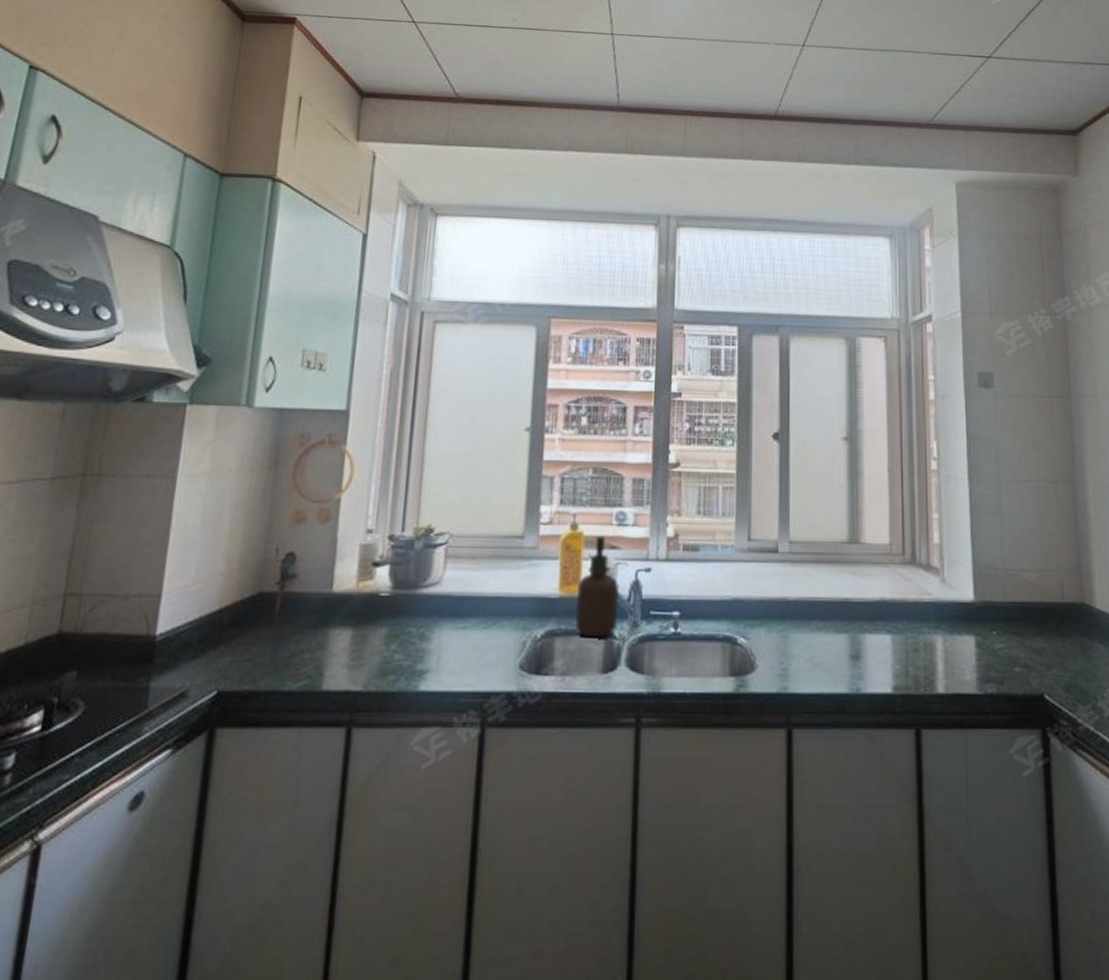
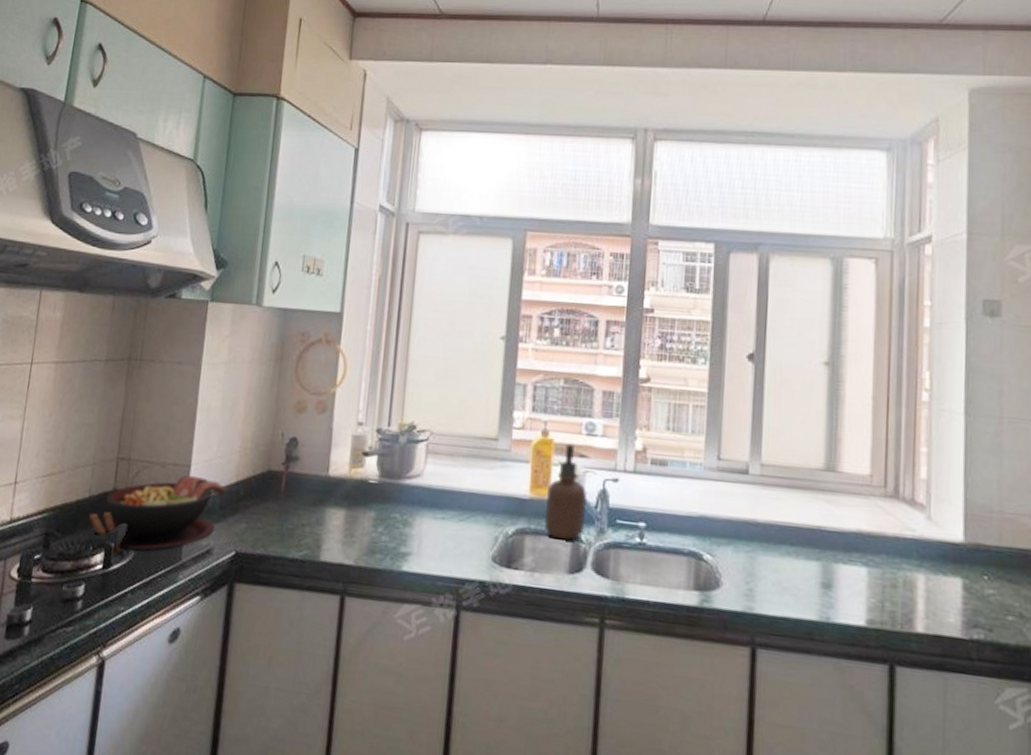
ramen bowl: none [22,606,208,712] -> present [88,475,227,555]

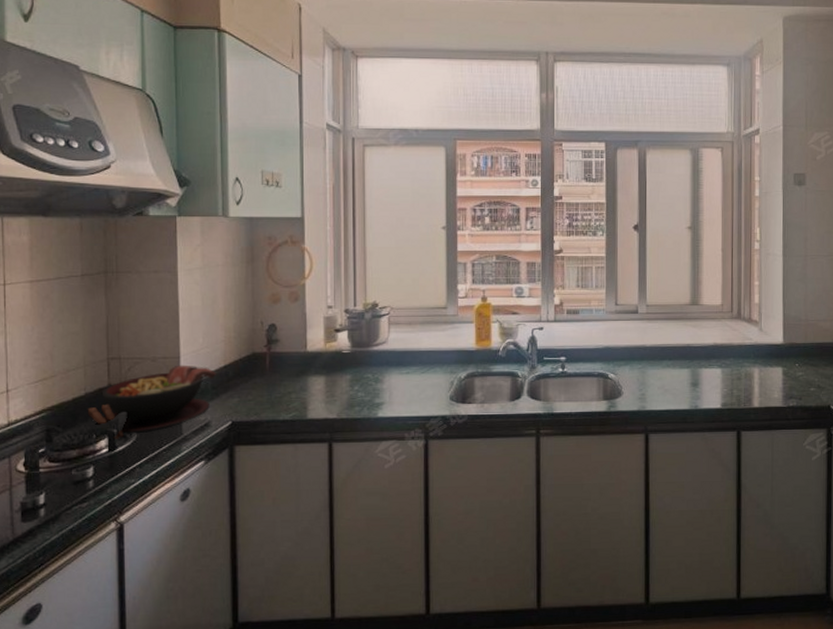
soap dispenser: present [545,443,587,541] -> none [488,305,520,377]

